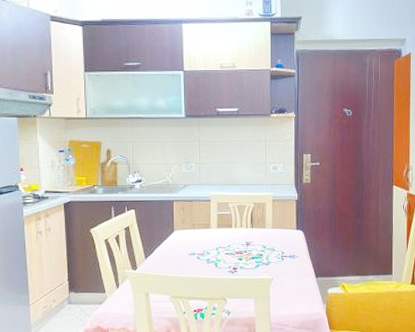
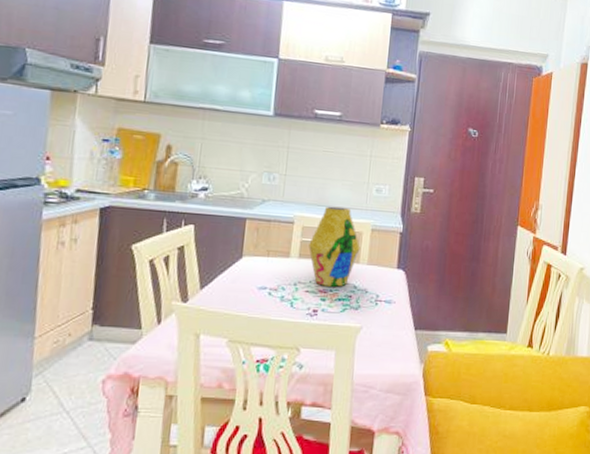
vase: none [224,184,265,249] -> present [309,206,360,287]

